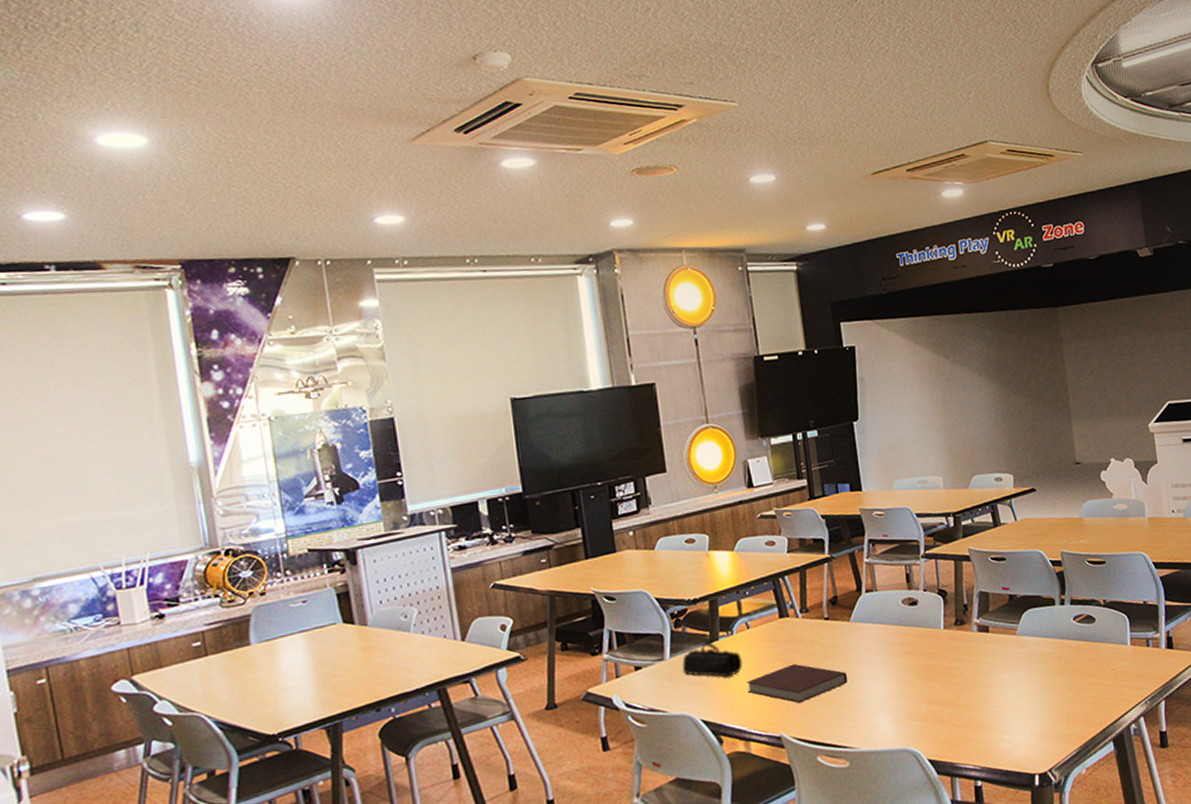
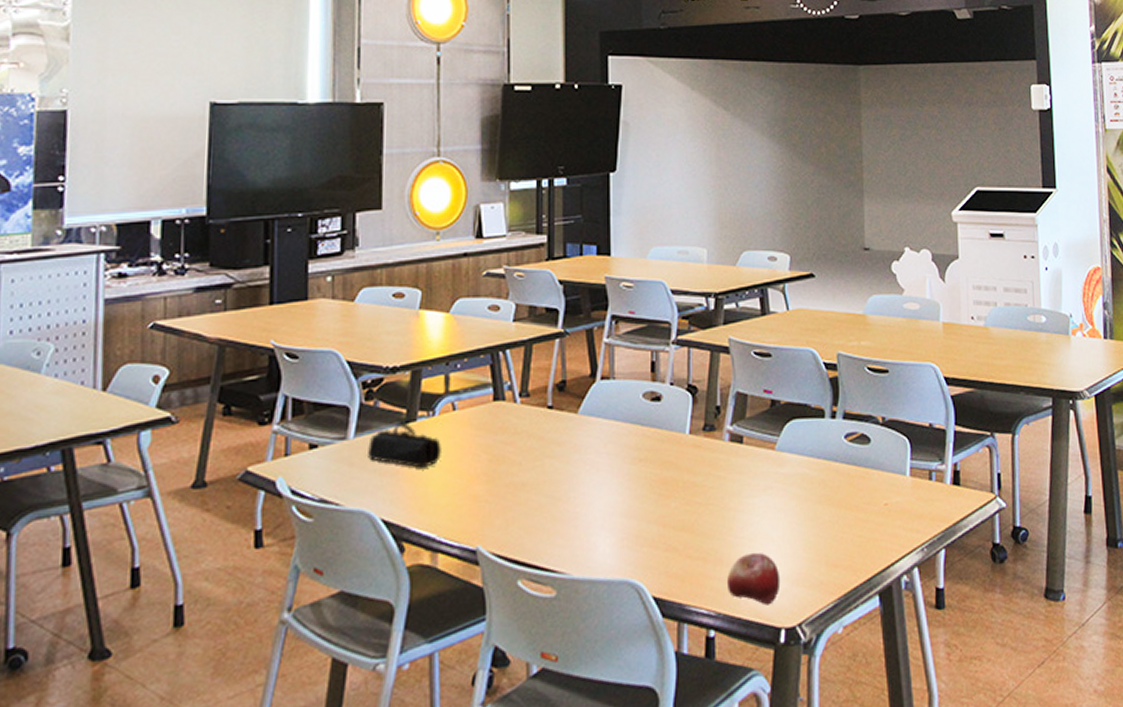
notebook: present [746,663,848,703] -> none [442,459,567,510]
fruit: none [986,717,1032,758] -> present [726,552,781,606]

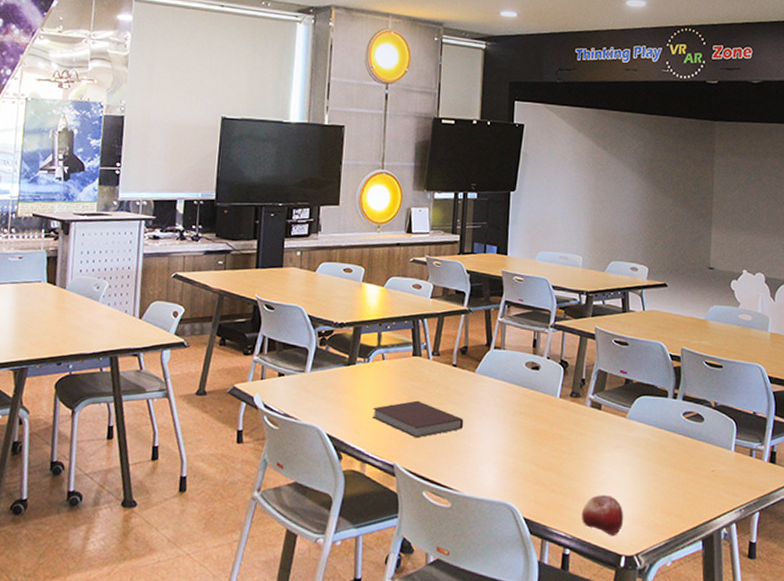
pencil case: present [368,422,443,468] -> none [319,364,374,400]
notebook: none [442,459,567,510] -> present [372,400,464,438]

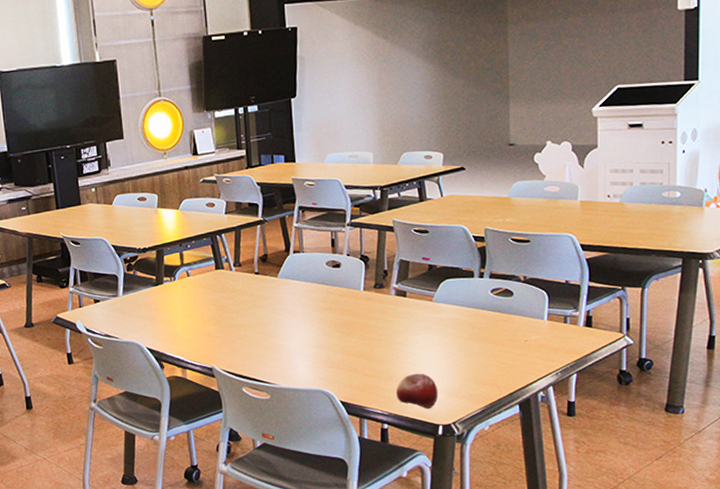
notebook: present [372,400,464,438] -> none [184,309,273,342]

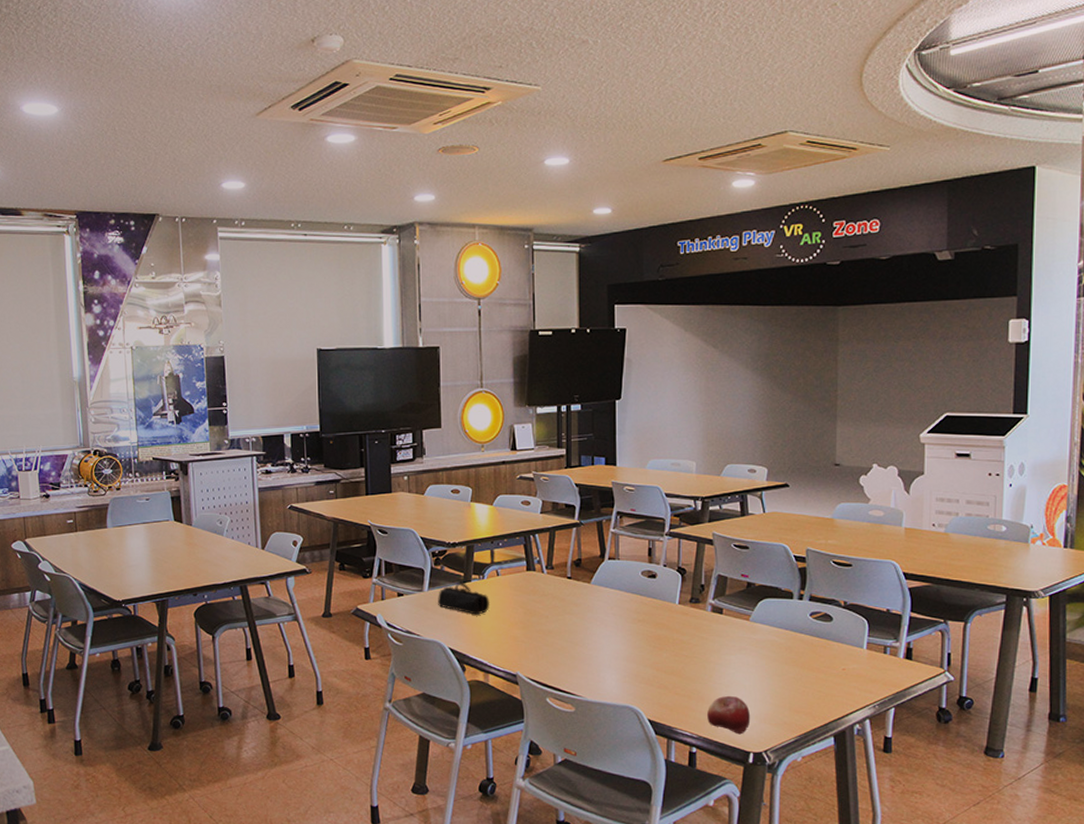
pencil case: none [132,284,183,315] -> present [438,582,491,615]

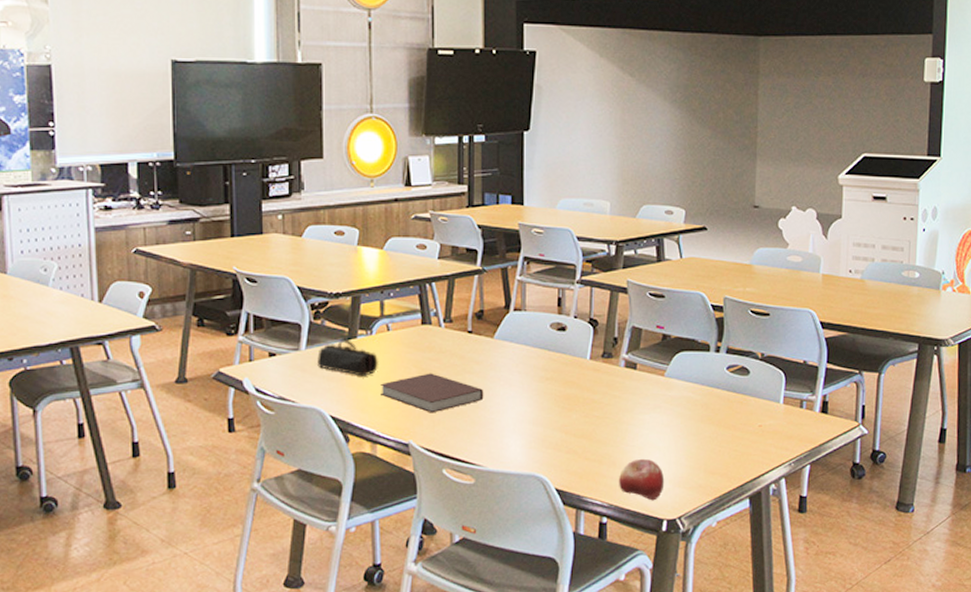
notebook: none [491,613,583,649] -> present [379,373,484,413]

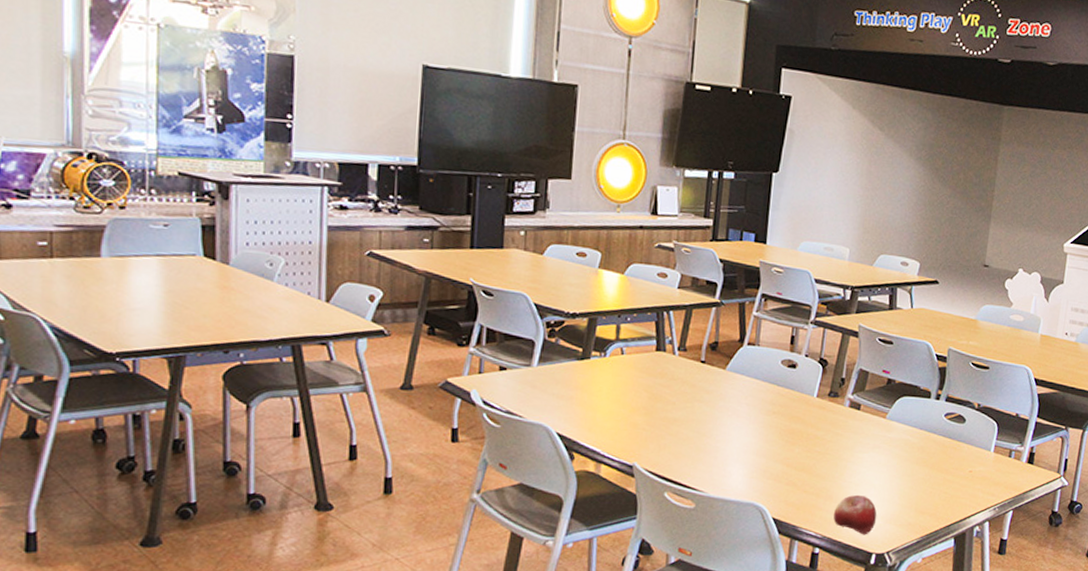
pencil case: present [317,338,379,376] -> none [548,358,611,397]
notebook: present [379,373,484,413] -> none [609,398,712,438]

